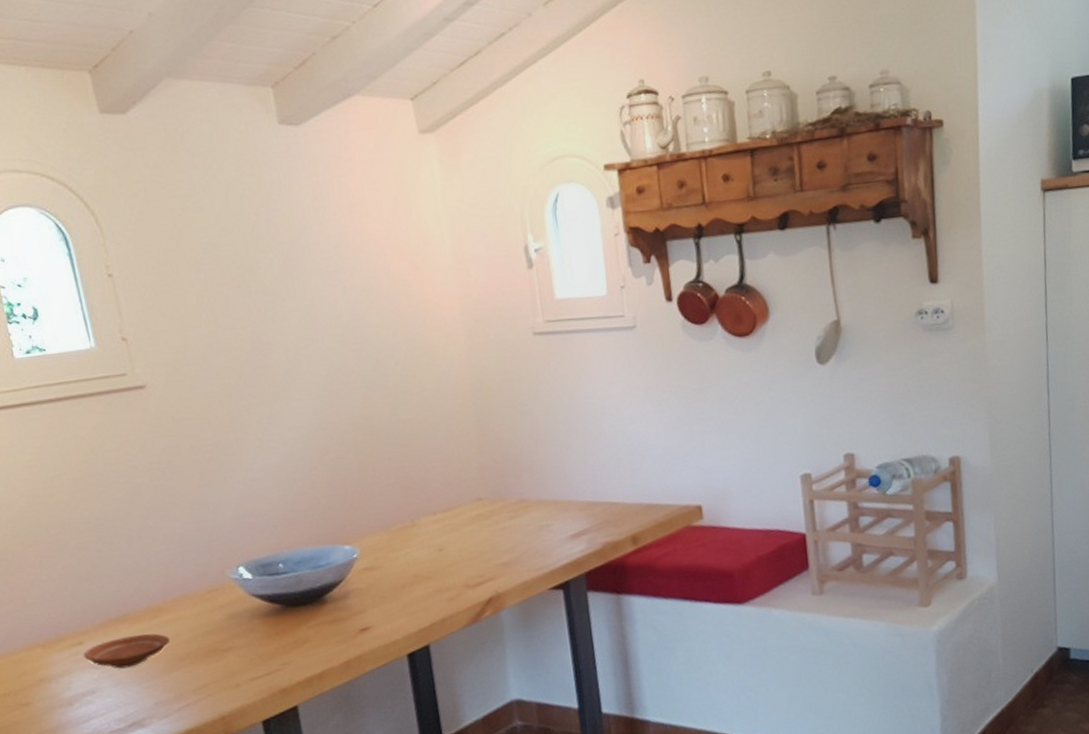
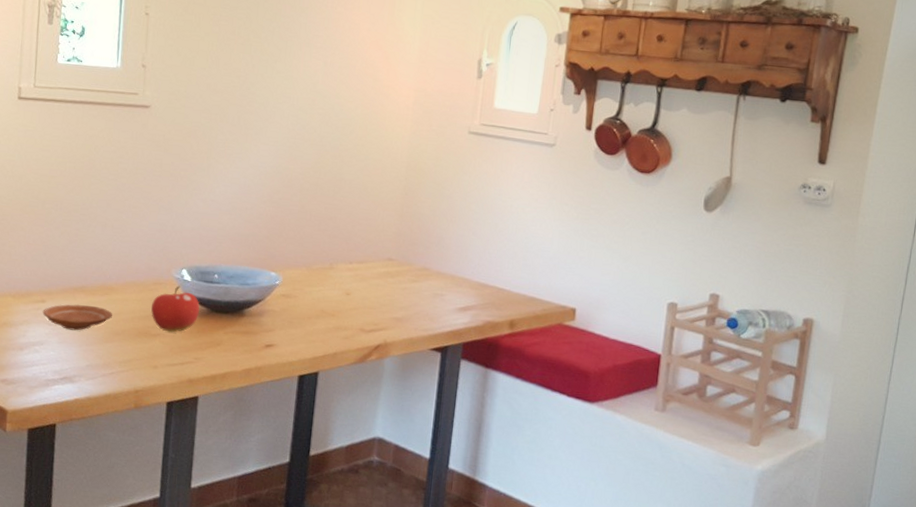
fruit: none [212,586,273,643] -> present [151,285,200,333]

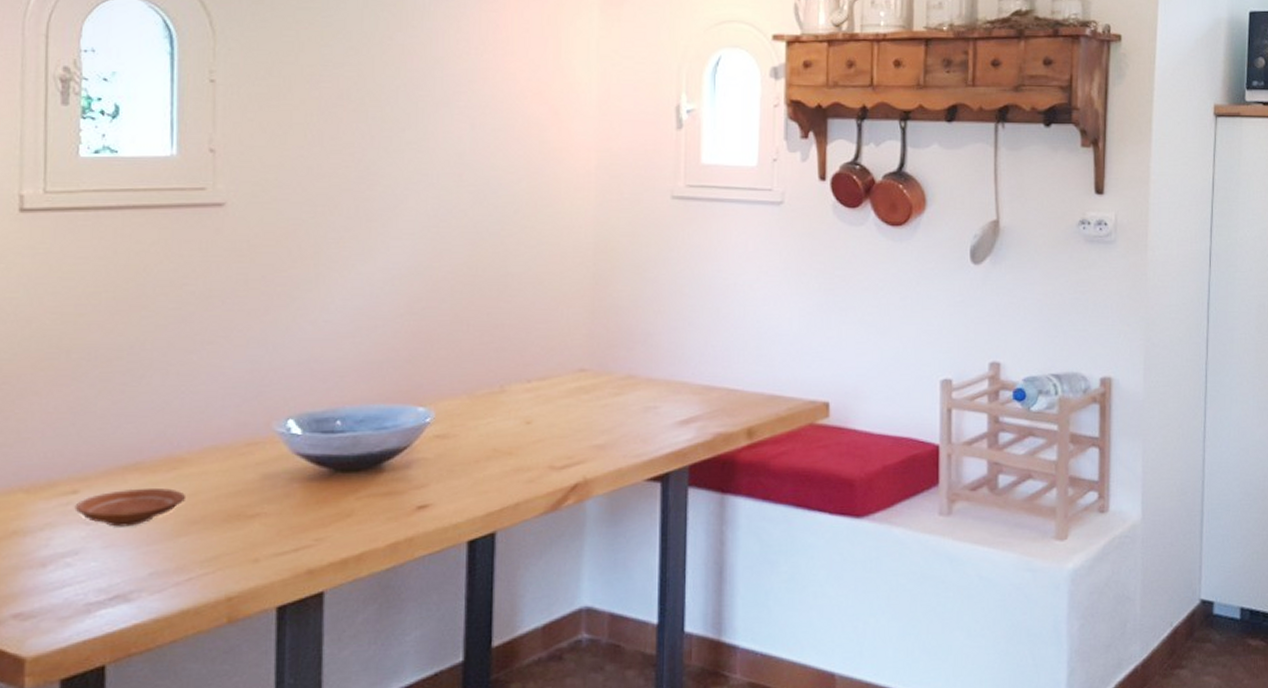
fruit: present [151,285,200,333] -> none [243,442,317,509]

